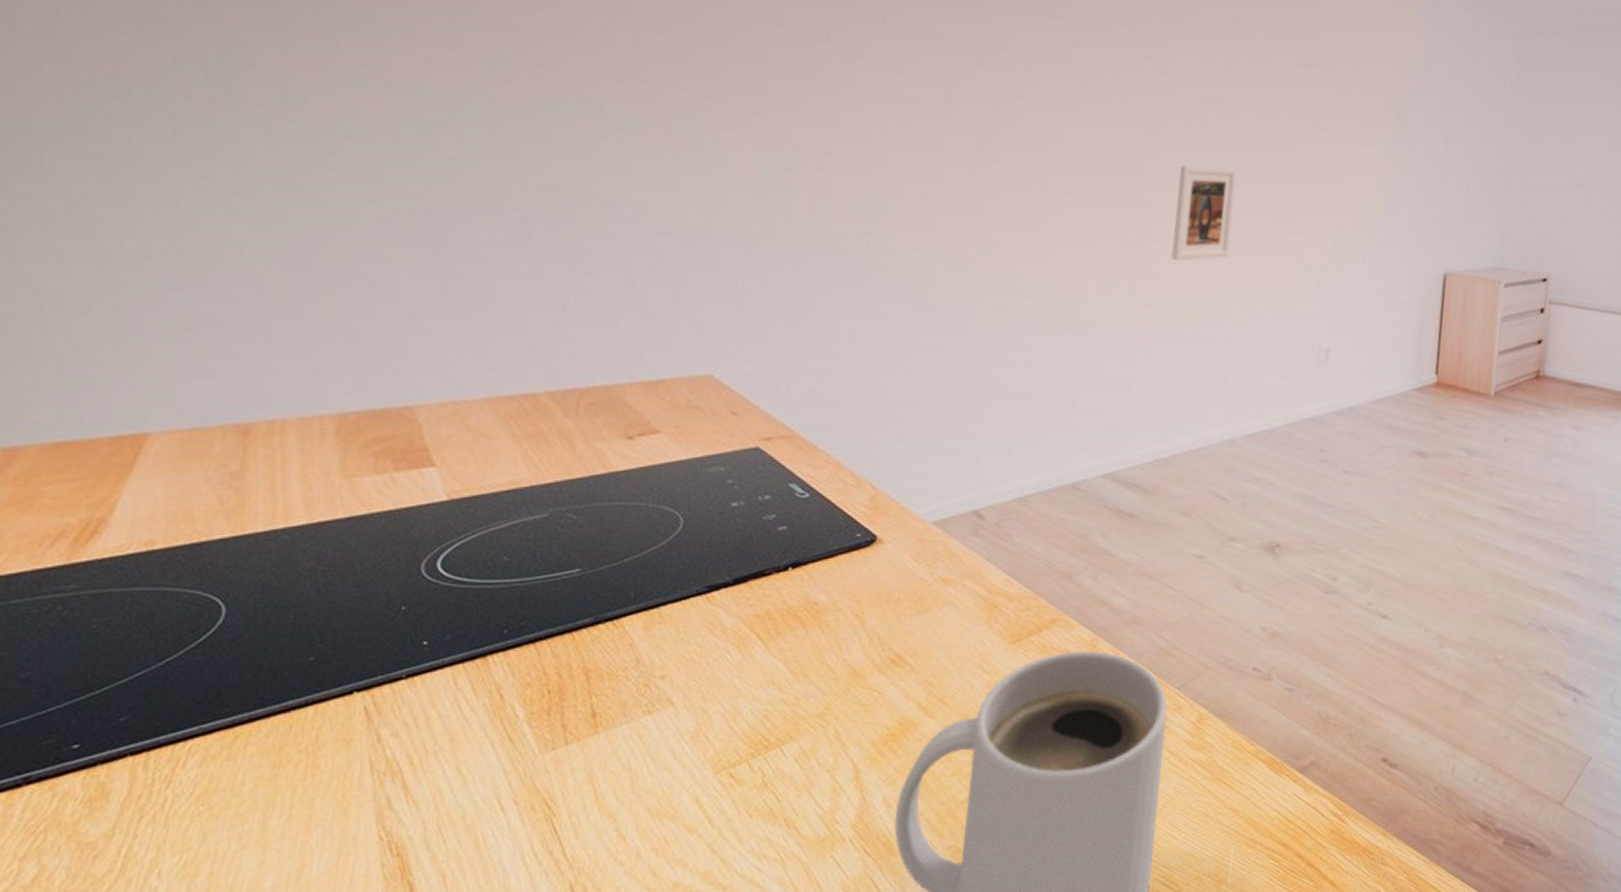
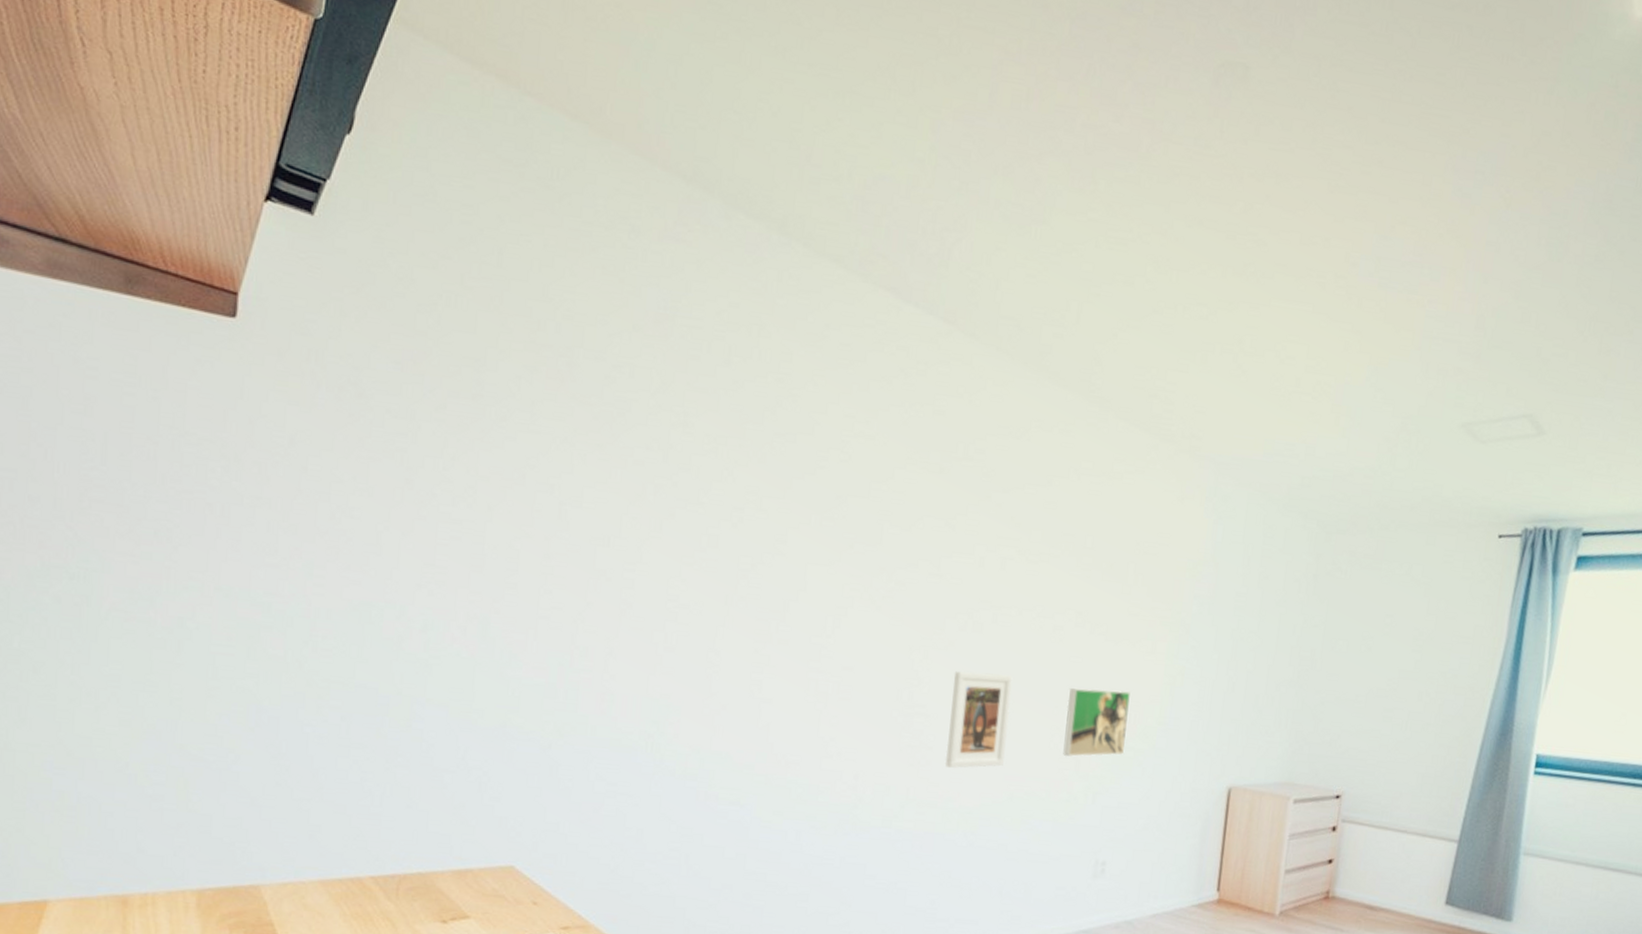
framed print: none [1287,180,1350,248] -> present [1063,688,1130,758]

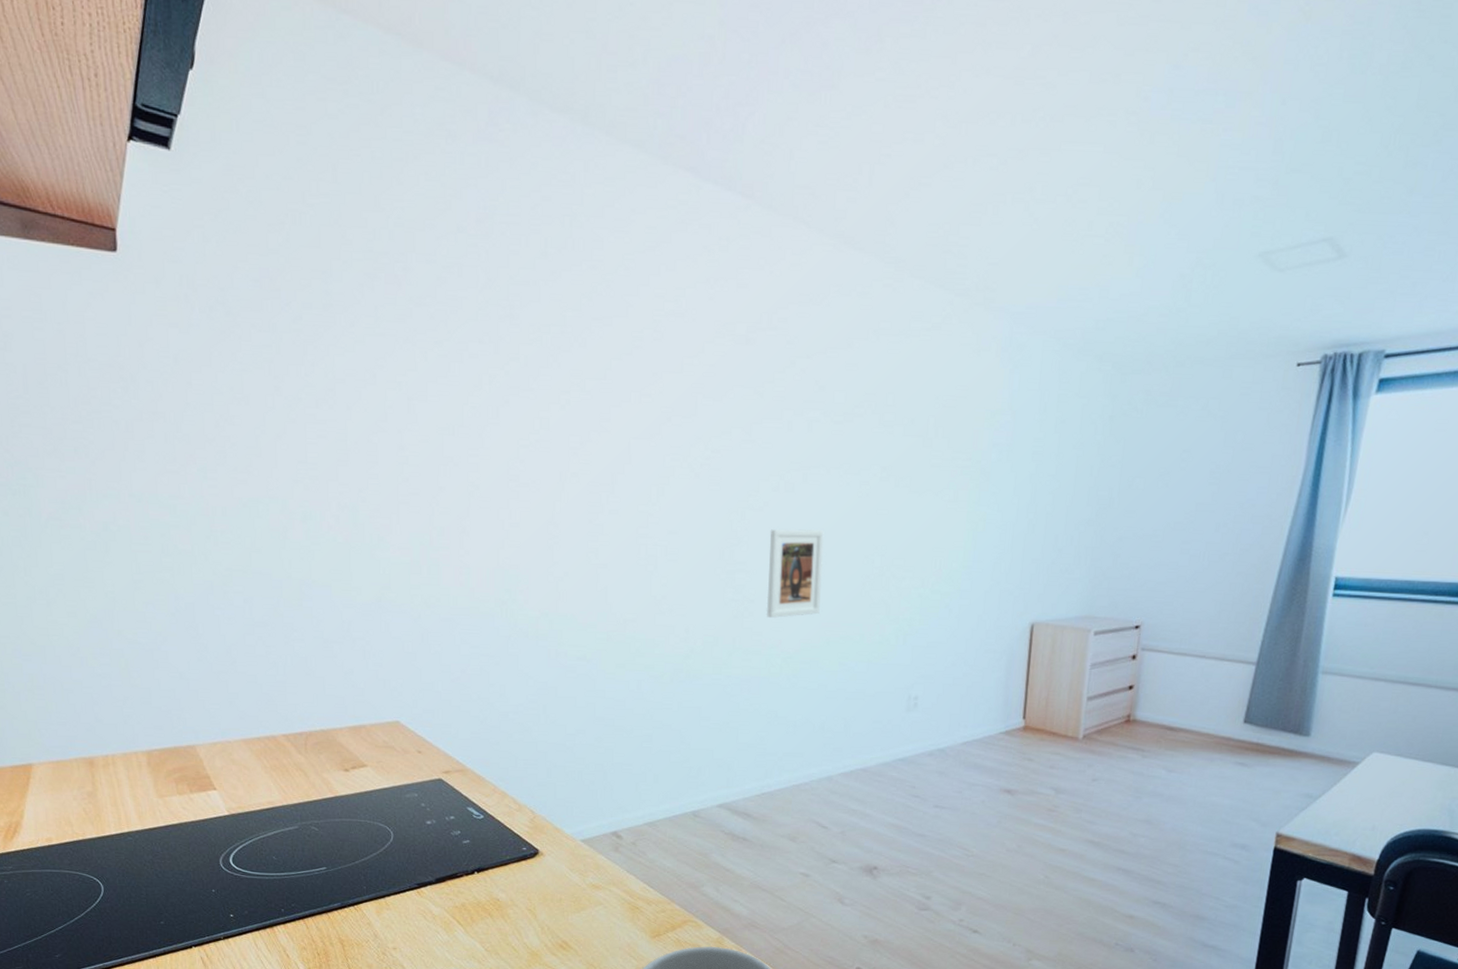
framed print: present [1063,688,1130,758] -> none [874,538,935,603]

